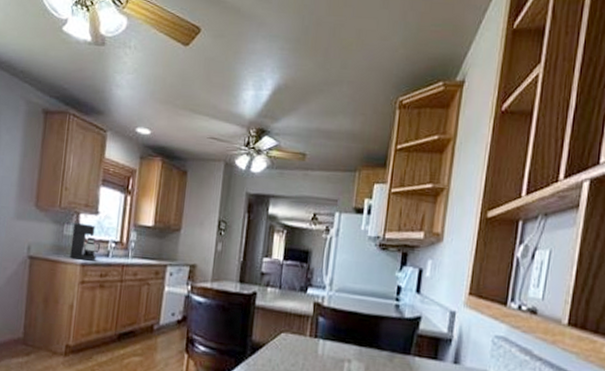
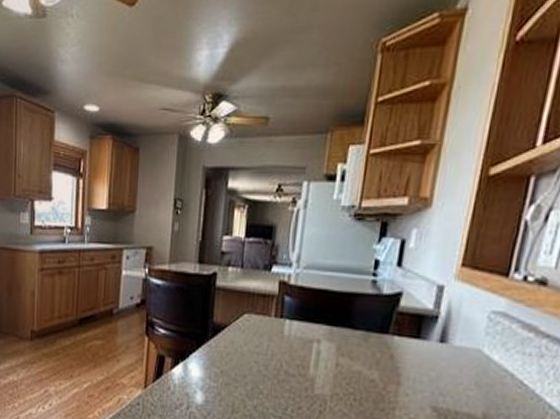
coffee maker: present [70,223,101,261] -> none [28,211,57,248]

